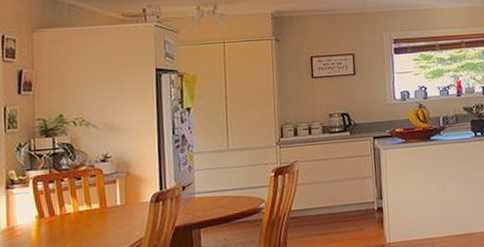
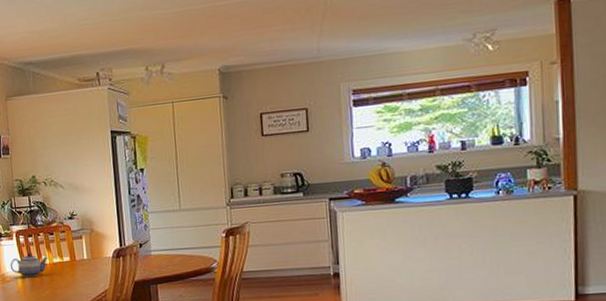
teapot: none [22,201,73,230] -> present [10,253,48,278]

